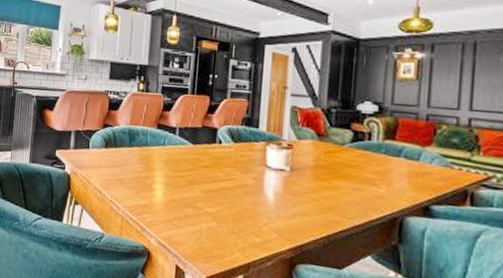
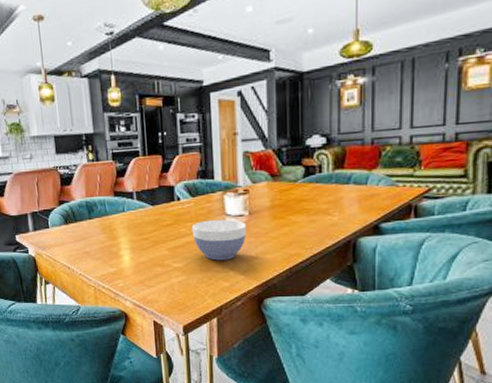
bowl: none [229,168,286,215] -> present [191,219,247,261]

